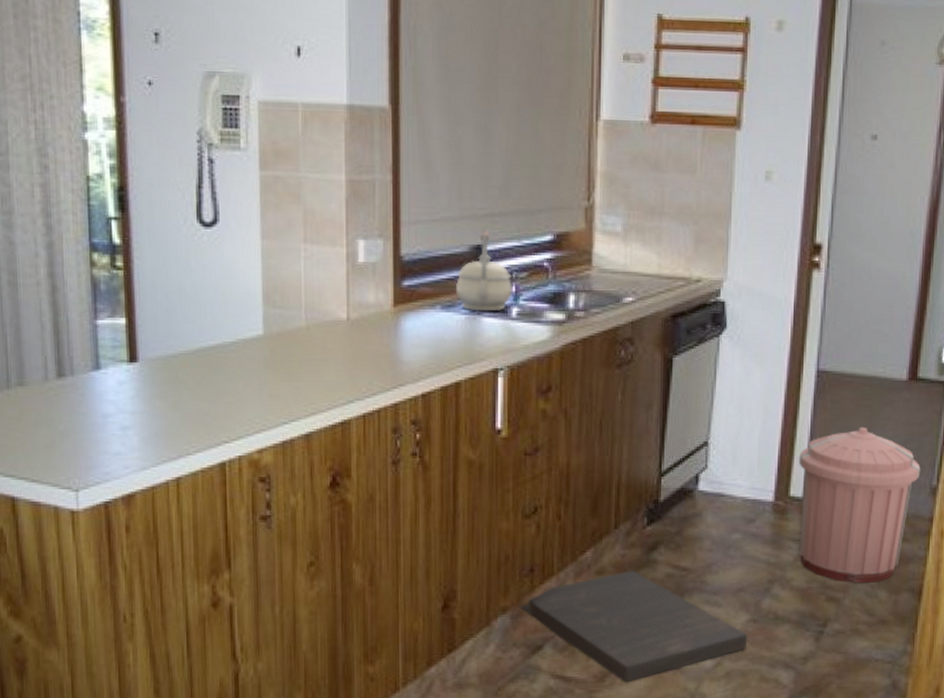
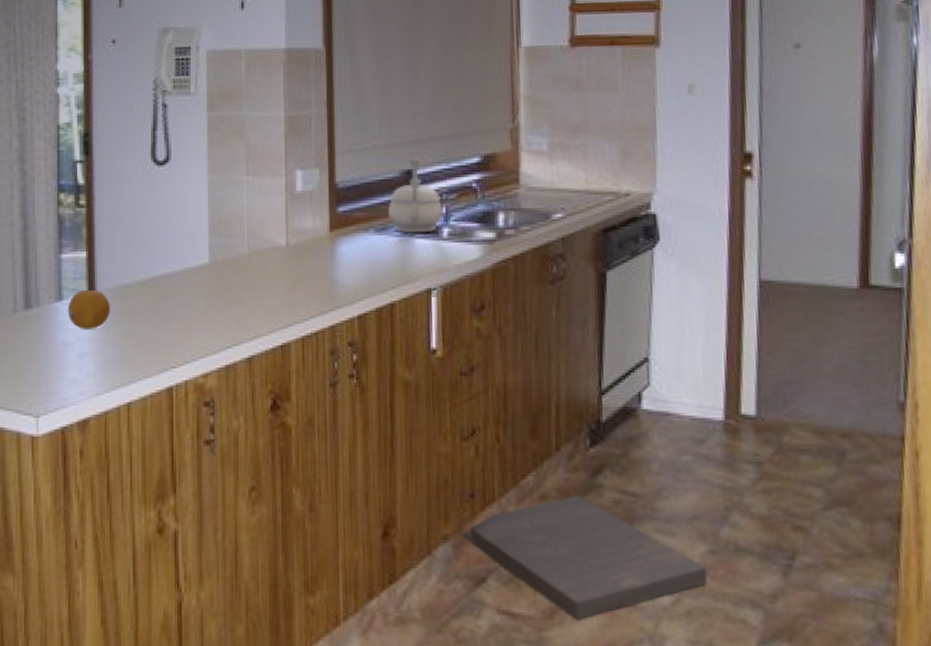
fruit: none [106,359,155,401] -> present [67,290,110,329]
trash can: present [798,427,921,583] -> none [747,338,884,510]

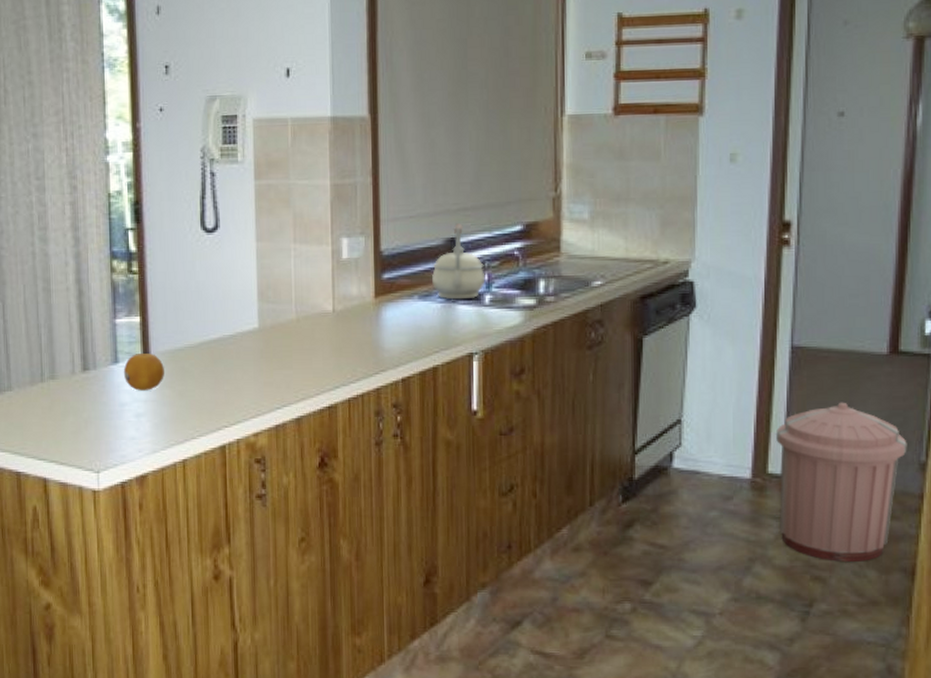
doormat: present [460,495,708,621] -> none [497,547,729,660]
trash can: none [747,338,884,510] -> present [775,402,907,562]

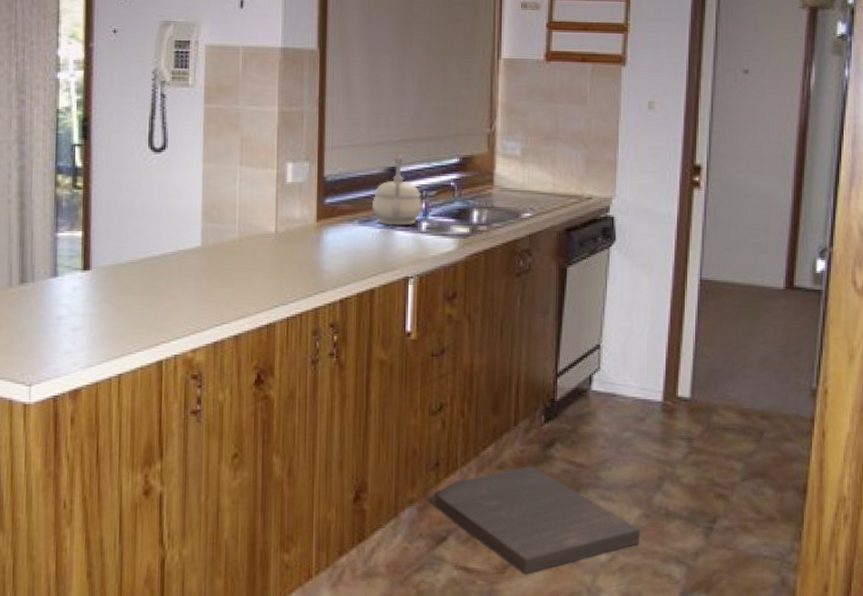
fruit: present [123,353,164,391] -> none [62,268,104,305]
doormat: none [497,547,729,660] -> present [425,465,641,575]
trash can: present [775,402,907,562] -> none [684,332,800,480]

